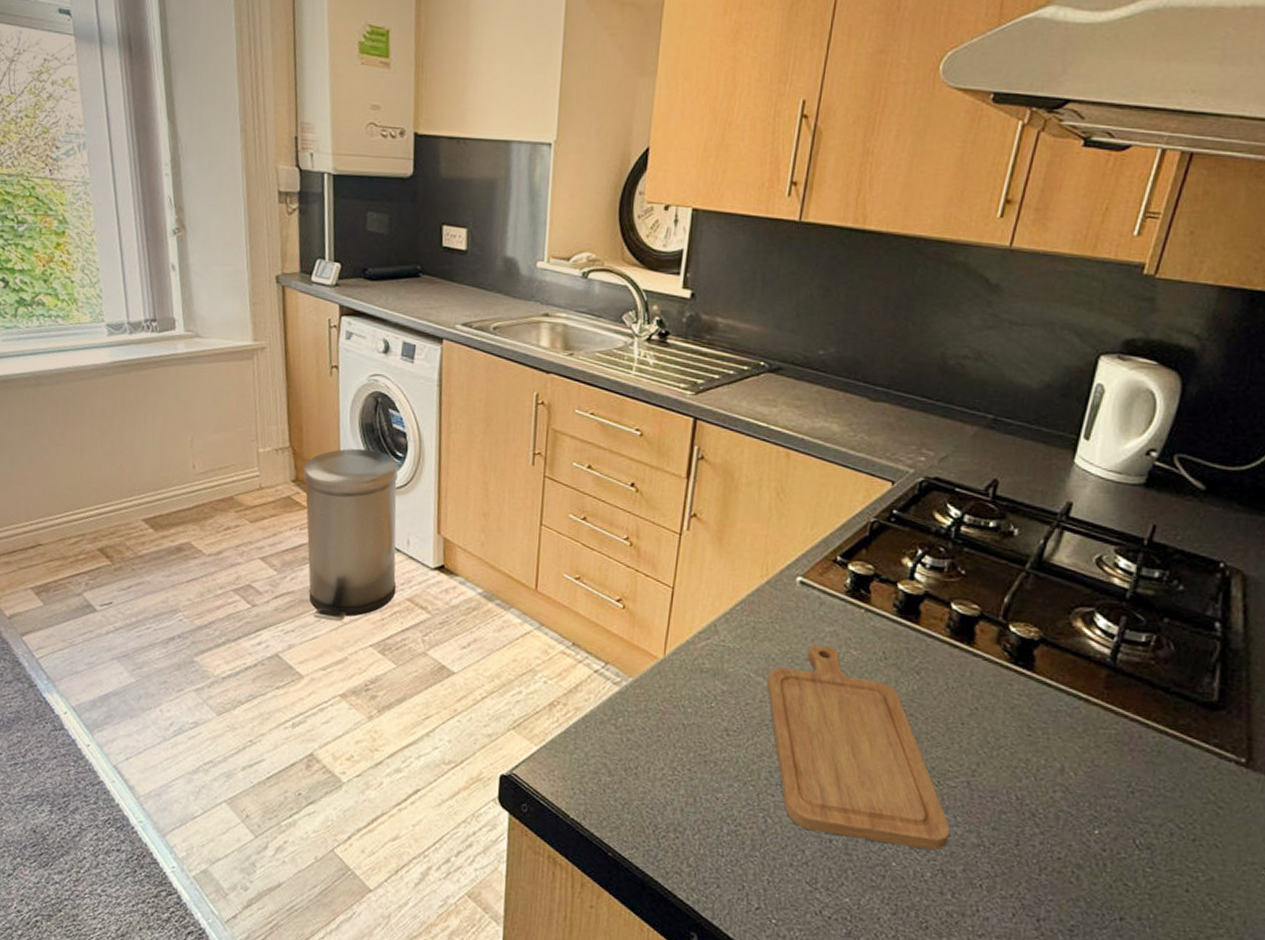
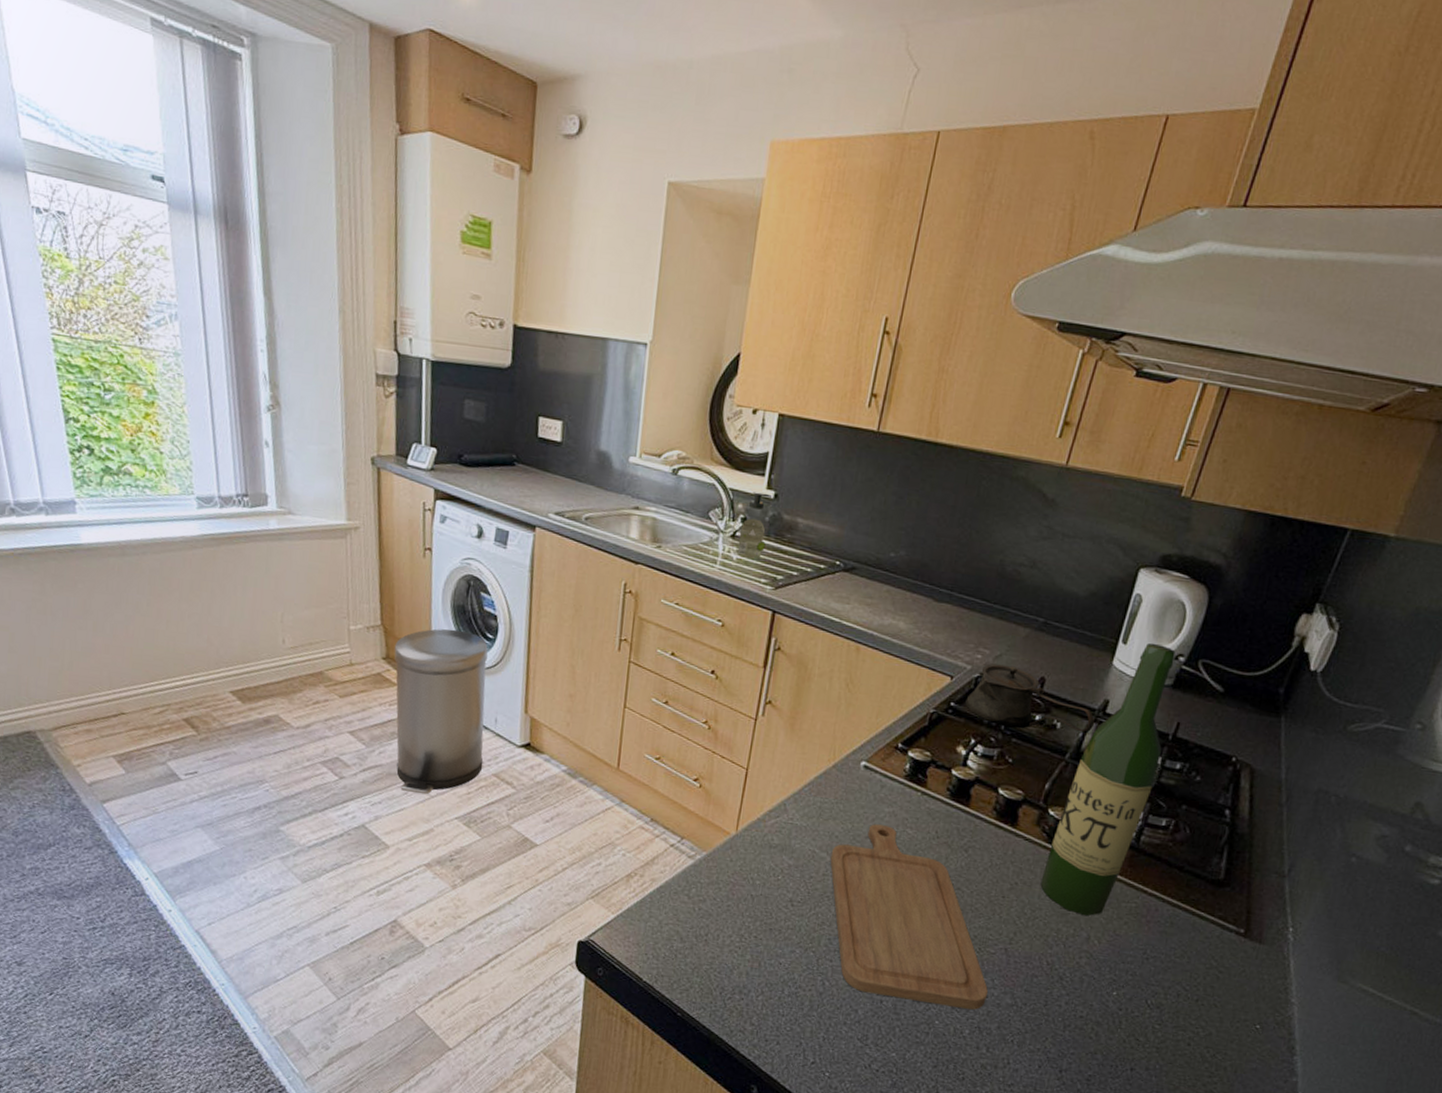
soap dispenser: none [652,292,688,362] -> present [736,492,772,558]
cooking pot: none [909,466,1057,539] -> present [965,663,1095,733]
wine bottle: none [1004,437,1147,745] -> present [1040,643,1176,916]

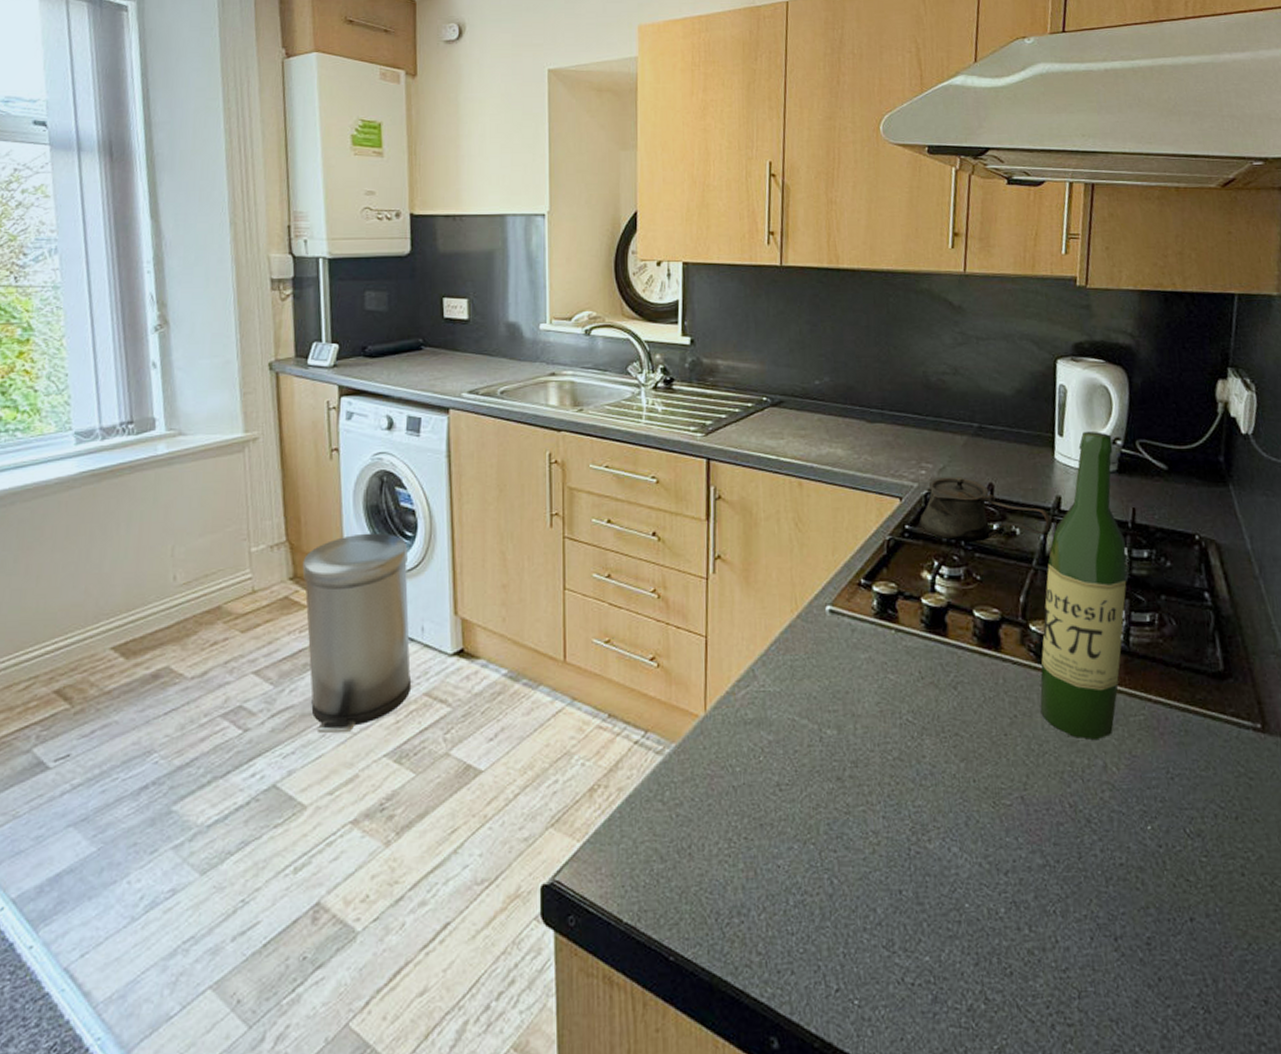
soap dispenser: present [736,492,772,558] -> none [659,340,689,407]
chopping board: present [830,824,989,1010] -> none [812,674,1015,884]

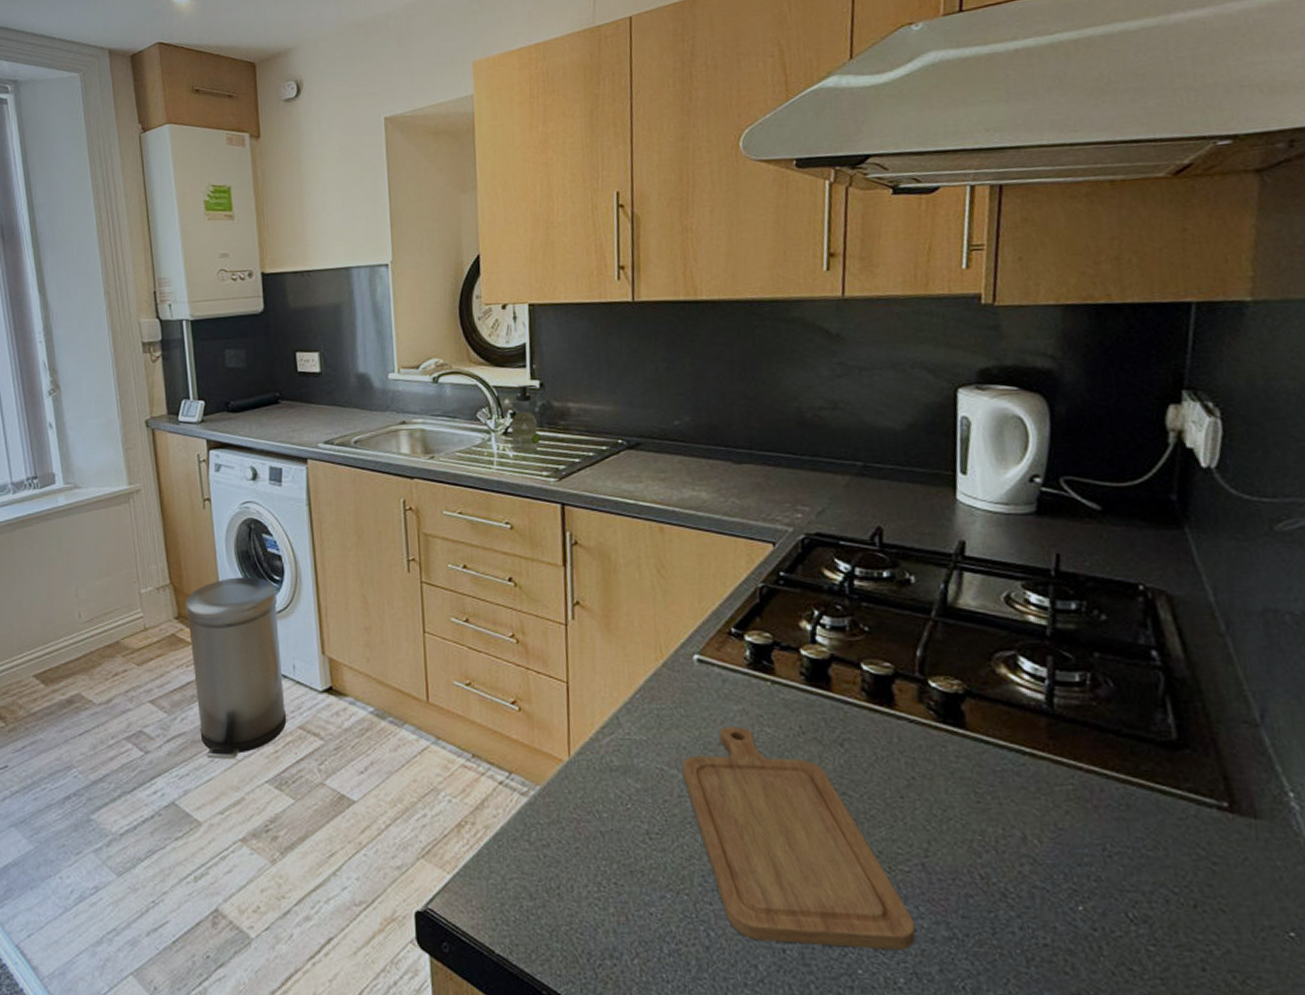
soap dispenser: none [659,340,689,407] -> present [509,384,541,452]
chopping board: none [812,674,1015,884] -> present [682,727,916,950]
cooking pot: present [920,476,1052,542] -> none [796,520,955,591]
wine bottle: present [1040,431,1127,741] -> none [942,467,1050,810]

